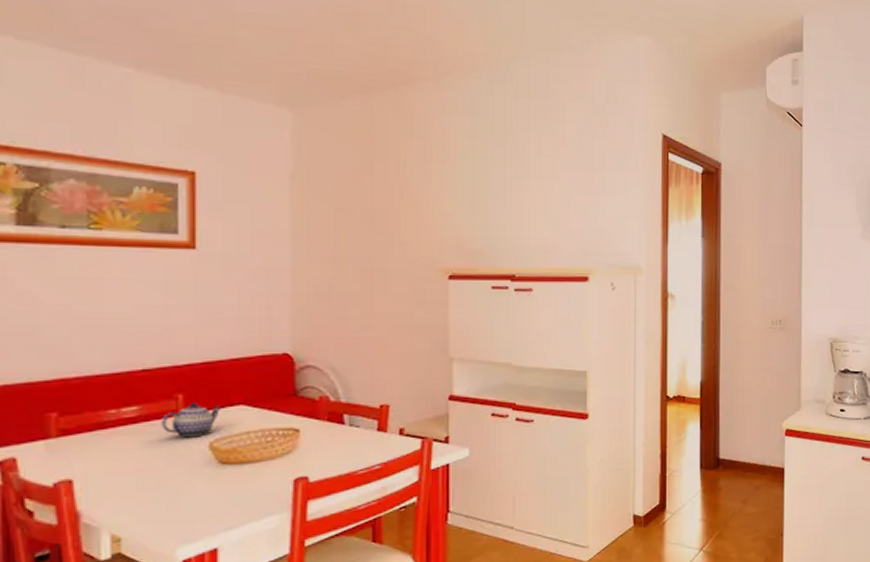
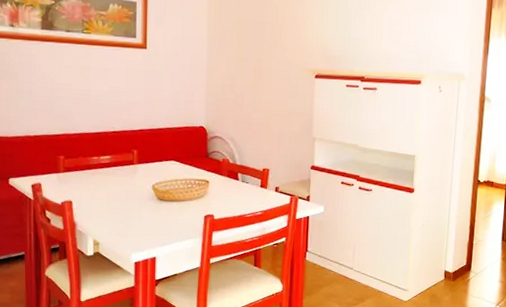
teapot: present [161,402,222,438] -> none [124,156,160,180]

